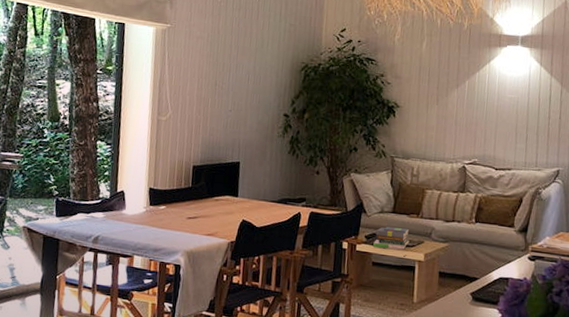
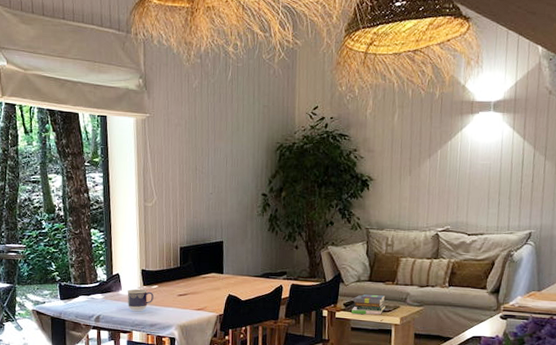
cup: none [130,208,160,235] -> present [127,289,154,312]

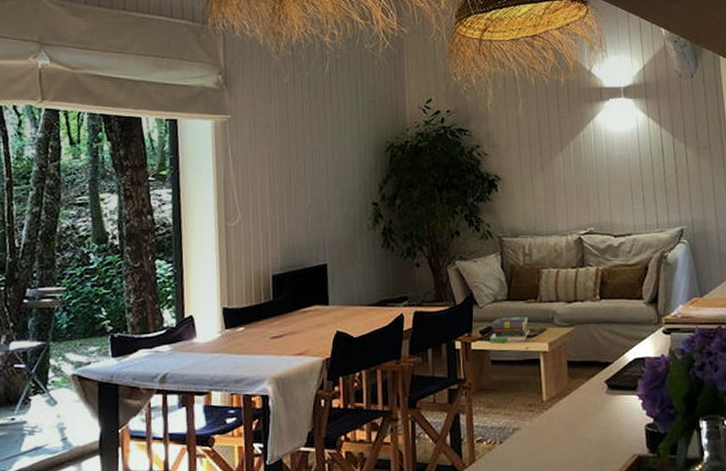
cup: present [127,289,154,312] -> none [204,333,239,365]

